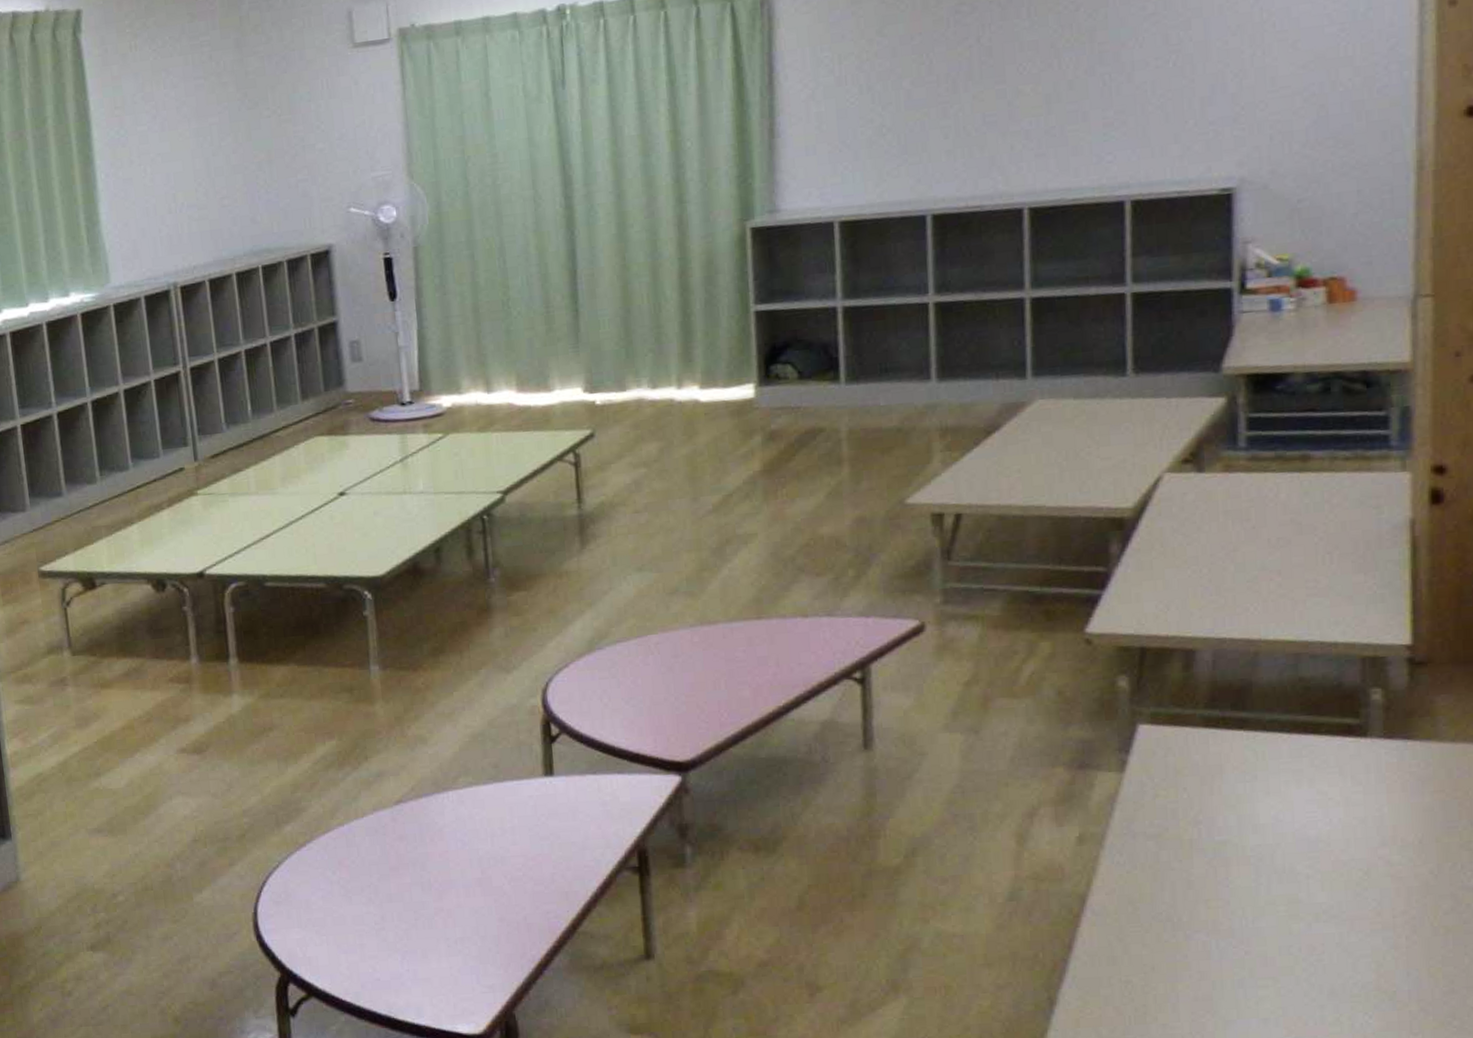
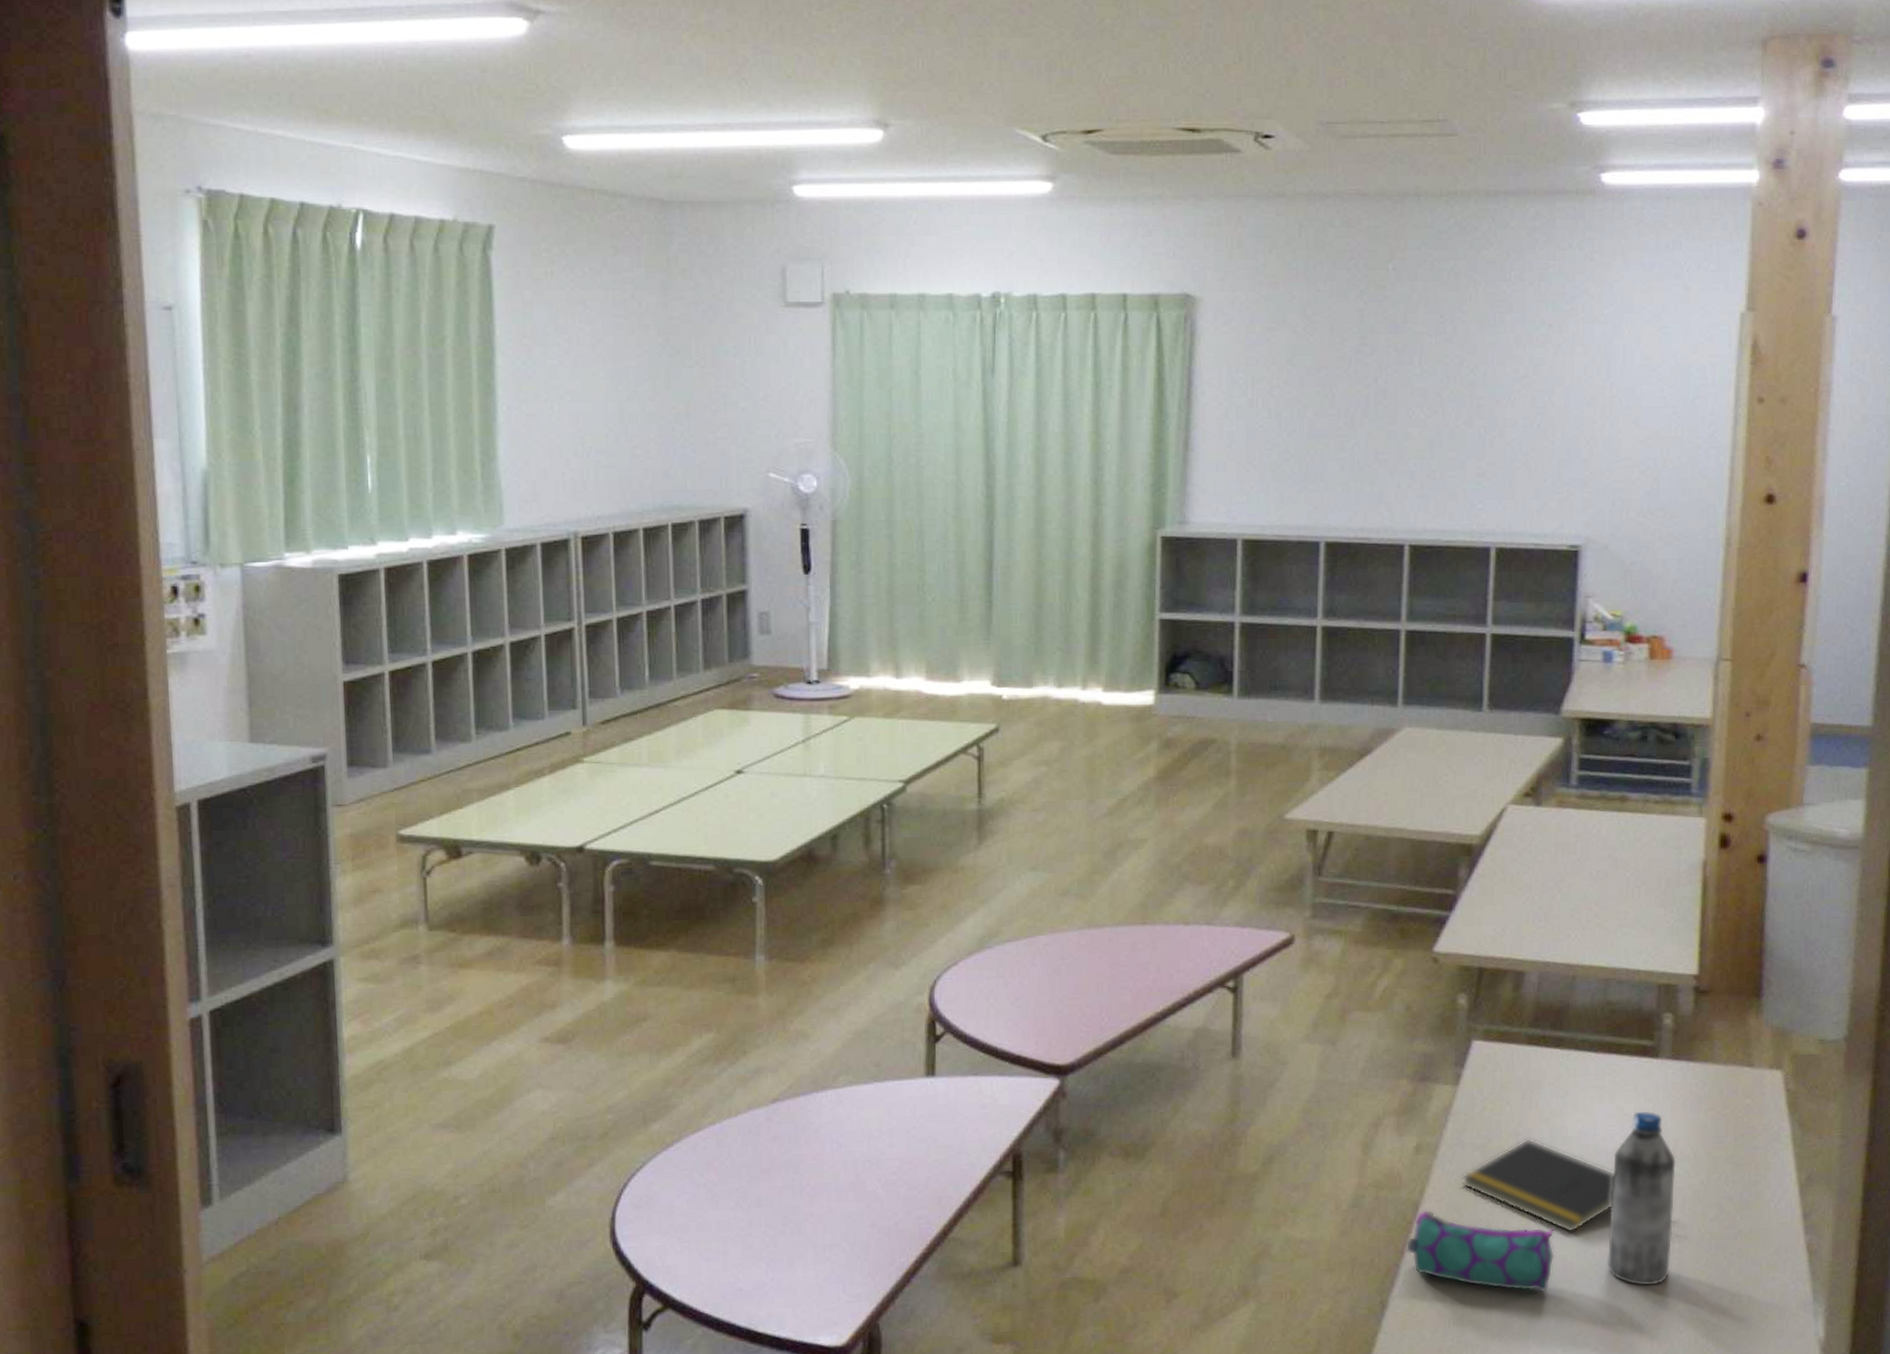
pencil case: none [1074,902,1252,990] -> present [1407,1209,1556,1293]
notepad: none [1134,825,1321,927] -> present [1462,1137,1614,1234]
water bottle: none [1315,794,1398,984] -> present [1607,1111,1676,1286]

